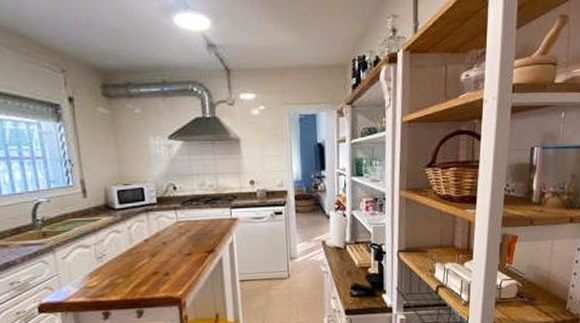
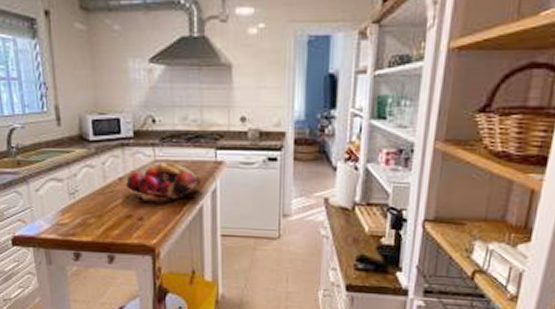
fruit basket: none [150,222,221,260] -> present [125,162,203,204]

